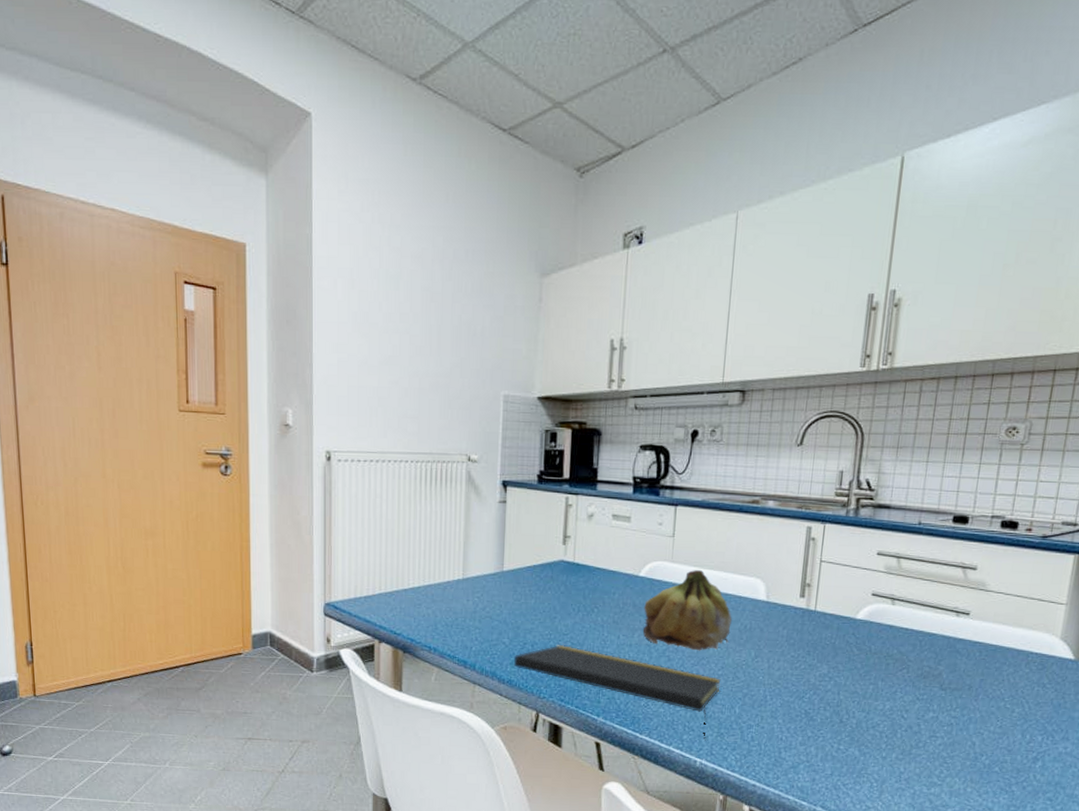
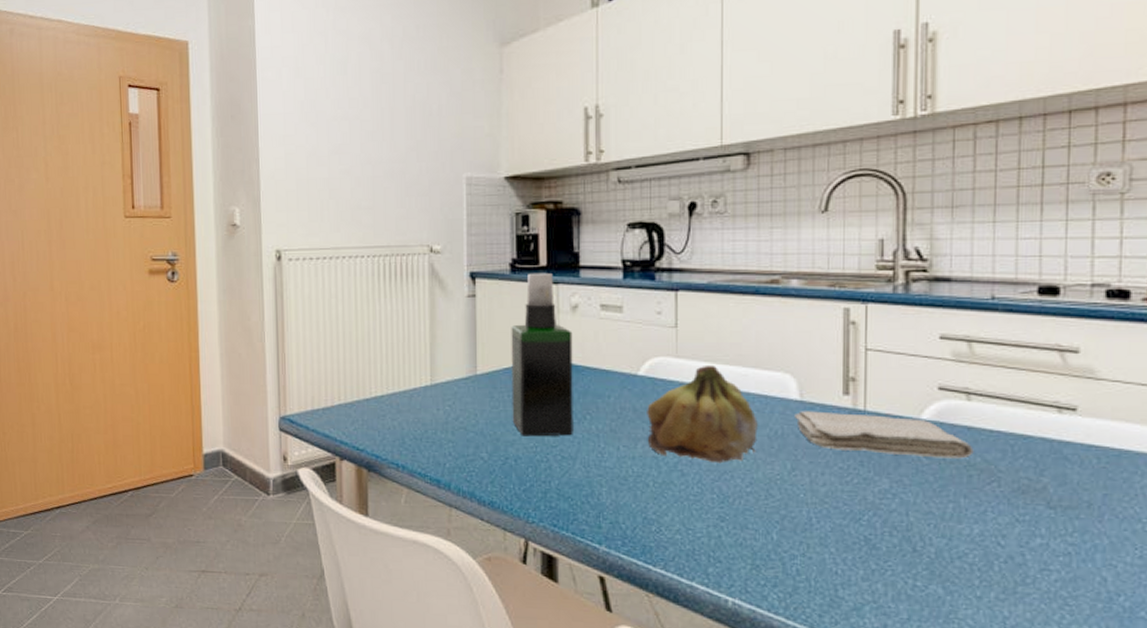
notepad: present [513,644,721,741] -> none [494,458,751,575]
spray bottle: none [531,484,587,626] -> present [511,272,573,437]
washcloth: none [761,610,893,651] -> present [795,411,974,459]

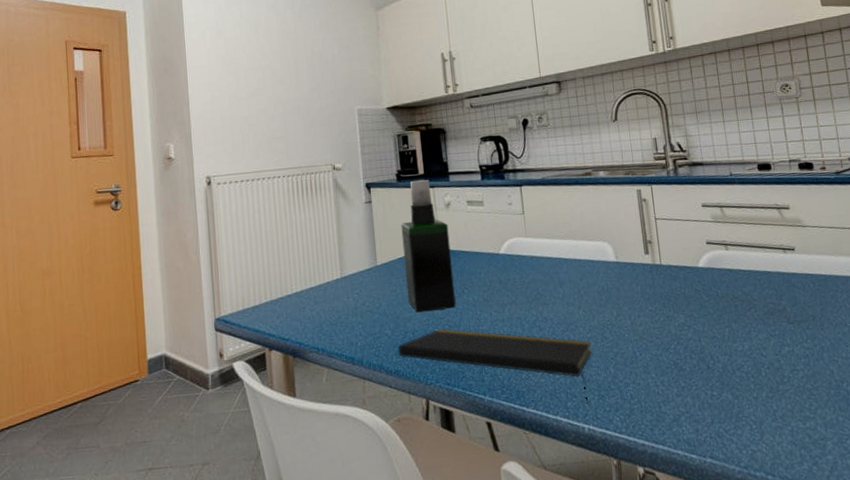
notepad: none [494,458,751,575] -> present [397,328,592,405]
fruit: present [647,364,758,464] -> none [509,240,591,317]
washcloth: present [795,411,974,459] -> none [614,267,736,297]

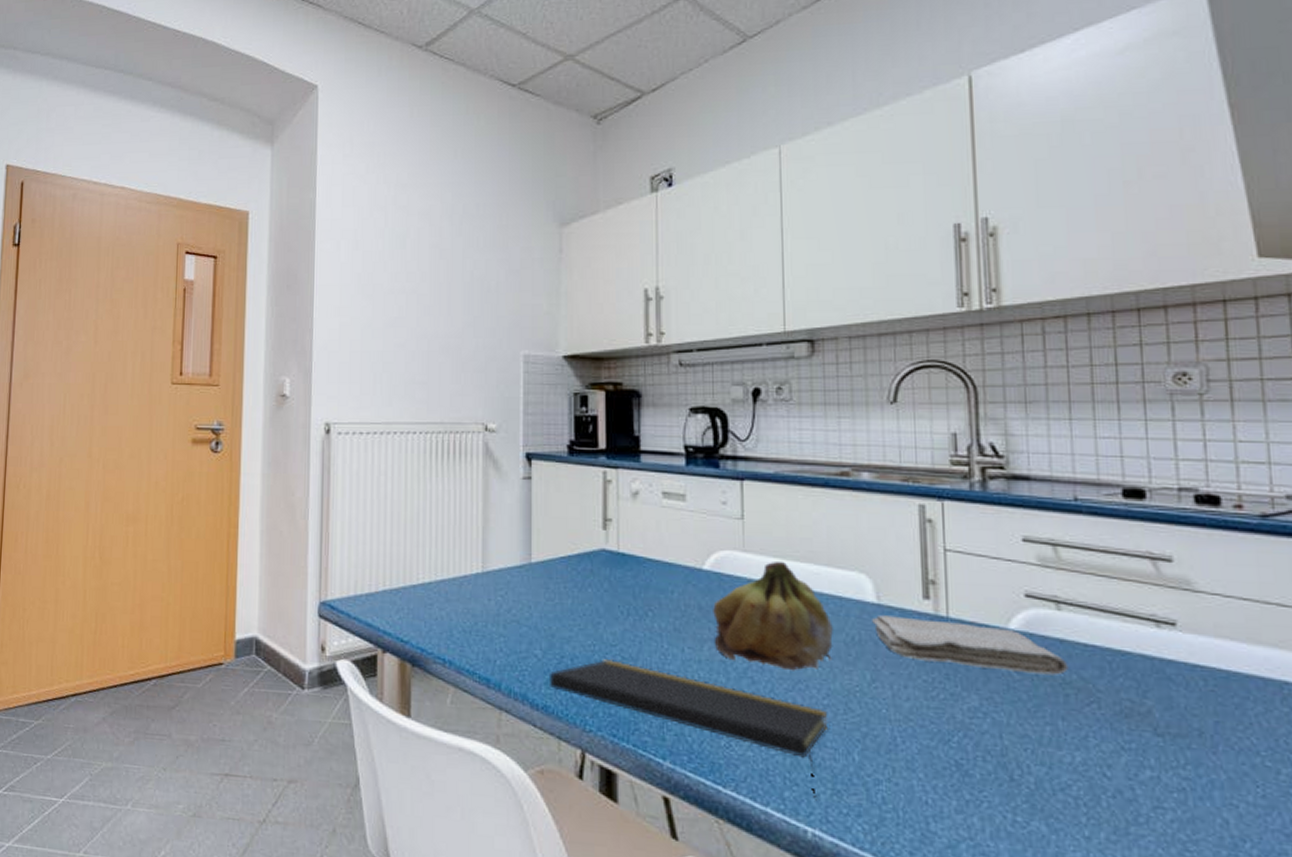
spray bottle: present [401,179,456,313] -> none [568,456,634,634]
fruit: none [509,240,591,317] -> present [713,560,833,671]
washcloth: none [614,267,736,297] -> present [872,615,1069,676]

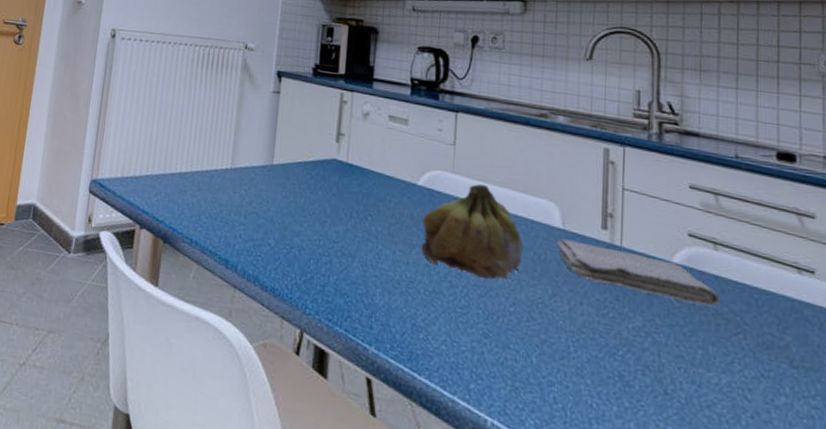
notepad: present [548,658,829,801] -> none [278,253,513,395]

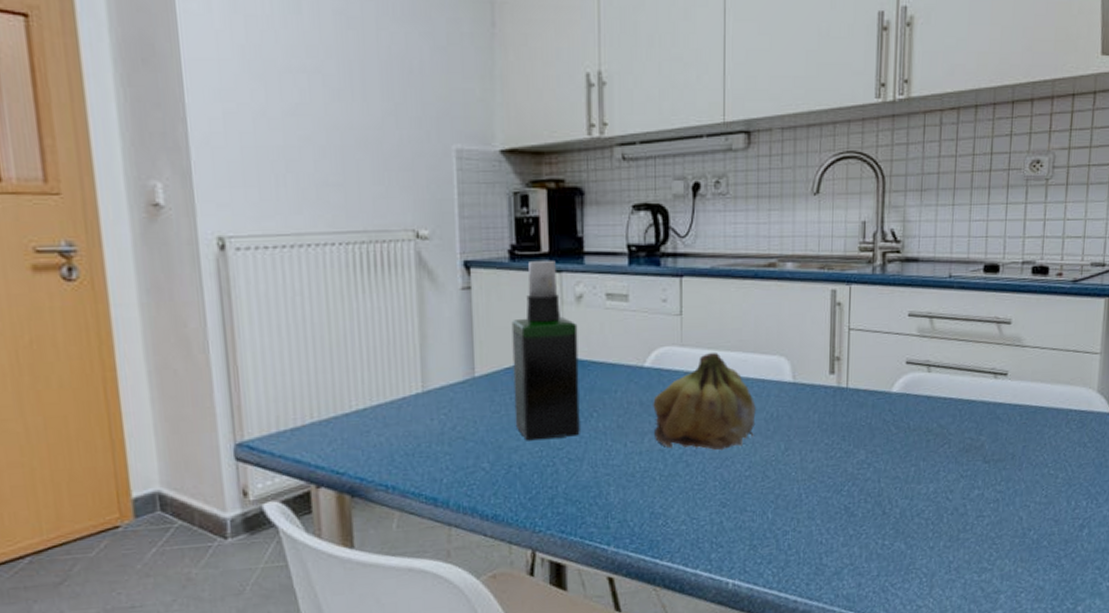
spray bottle: none [300,78,362,234] -> present [511,260,580,441]
washcloth: present [557,239,721,307] -> none [788,391,932,428]

